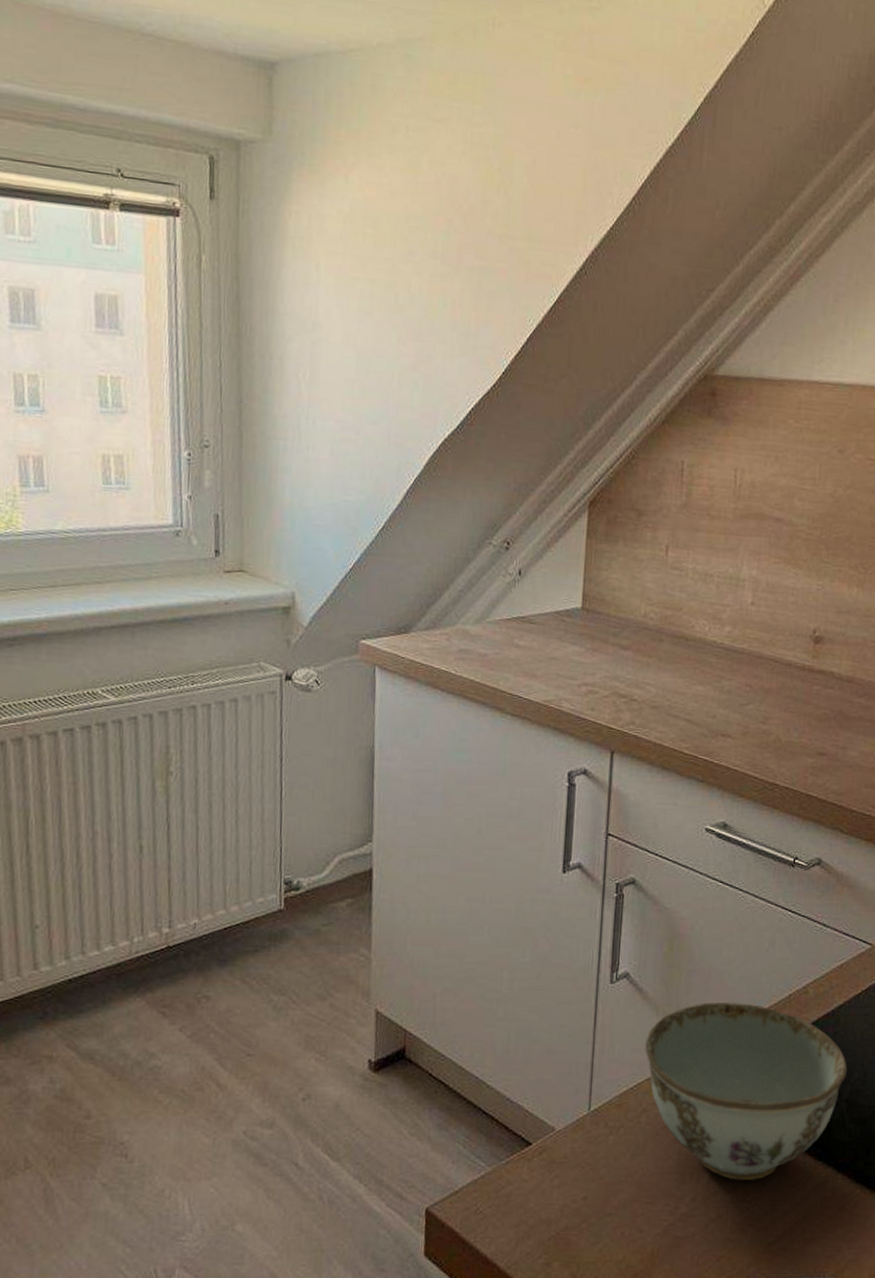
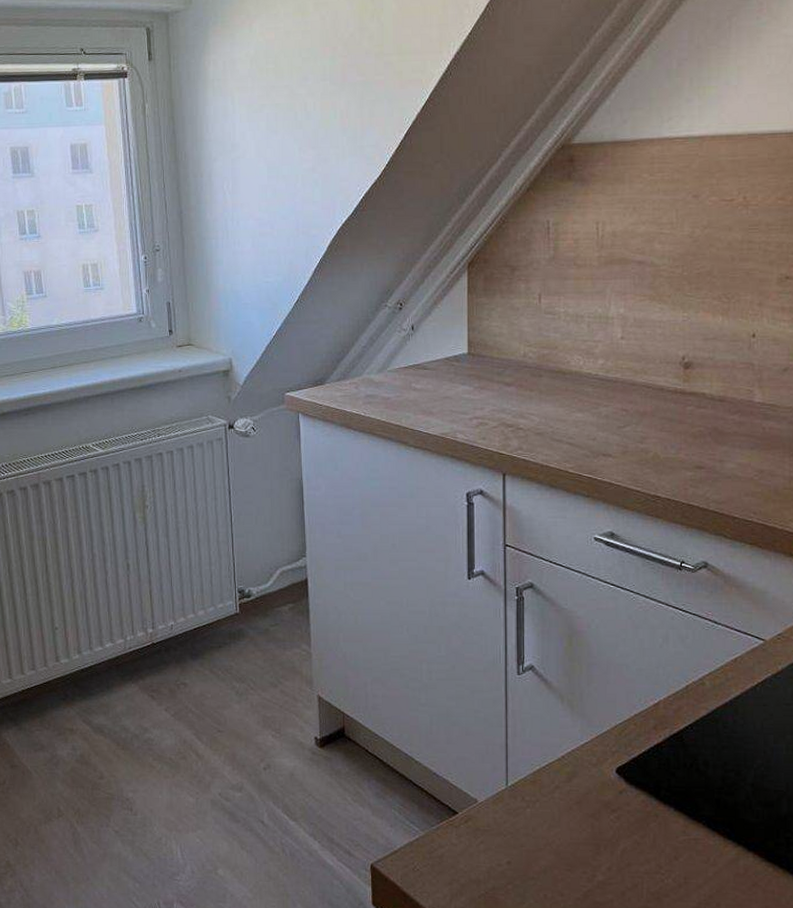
bowl: present [645,1002,848,1180] -> none [553,692,750,854]

